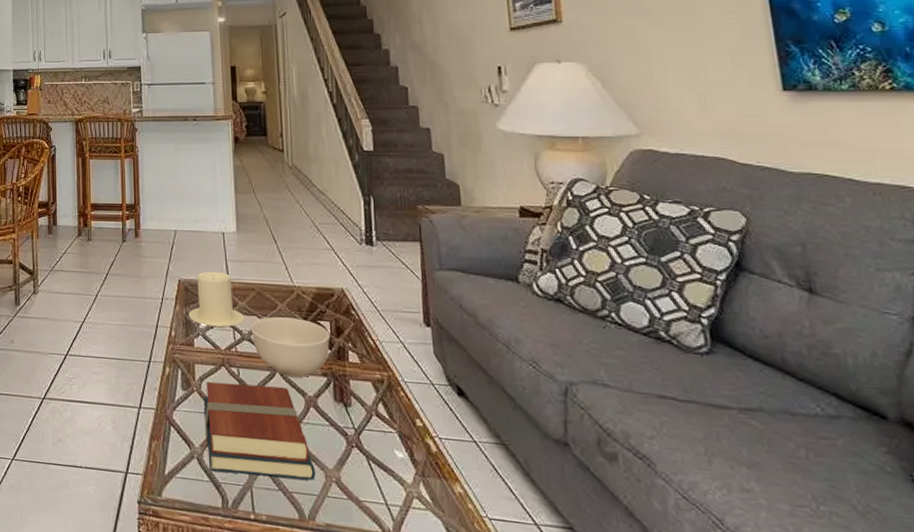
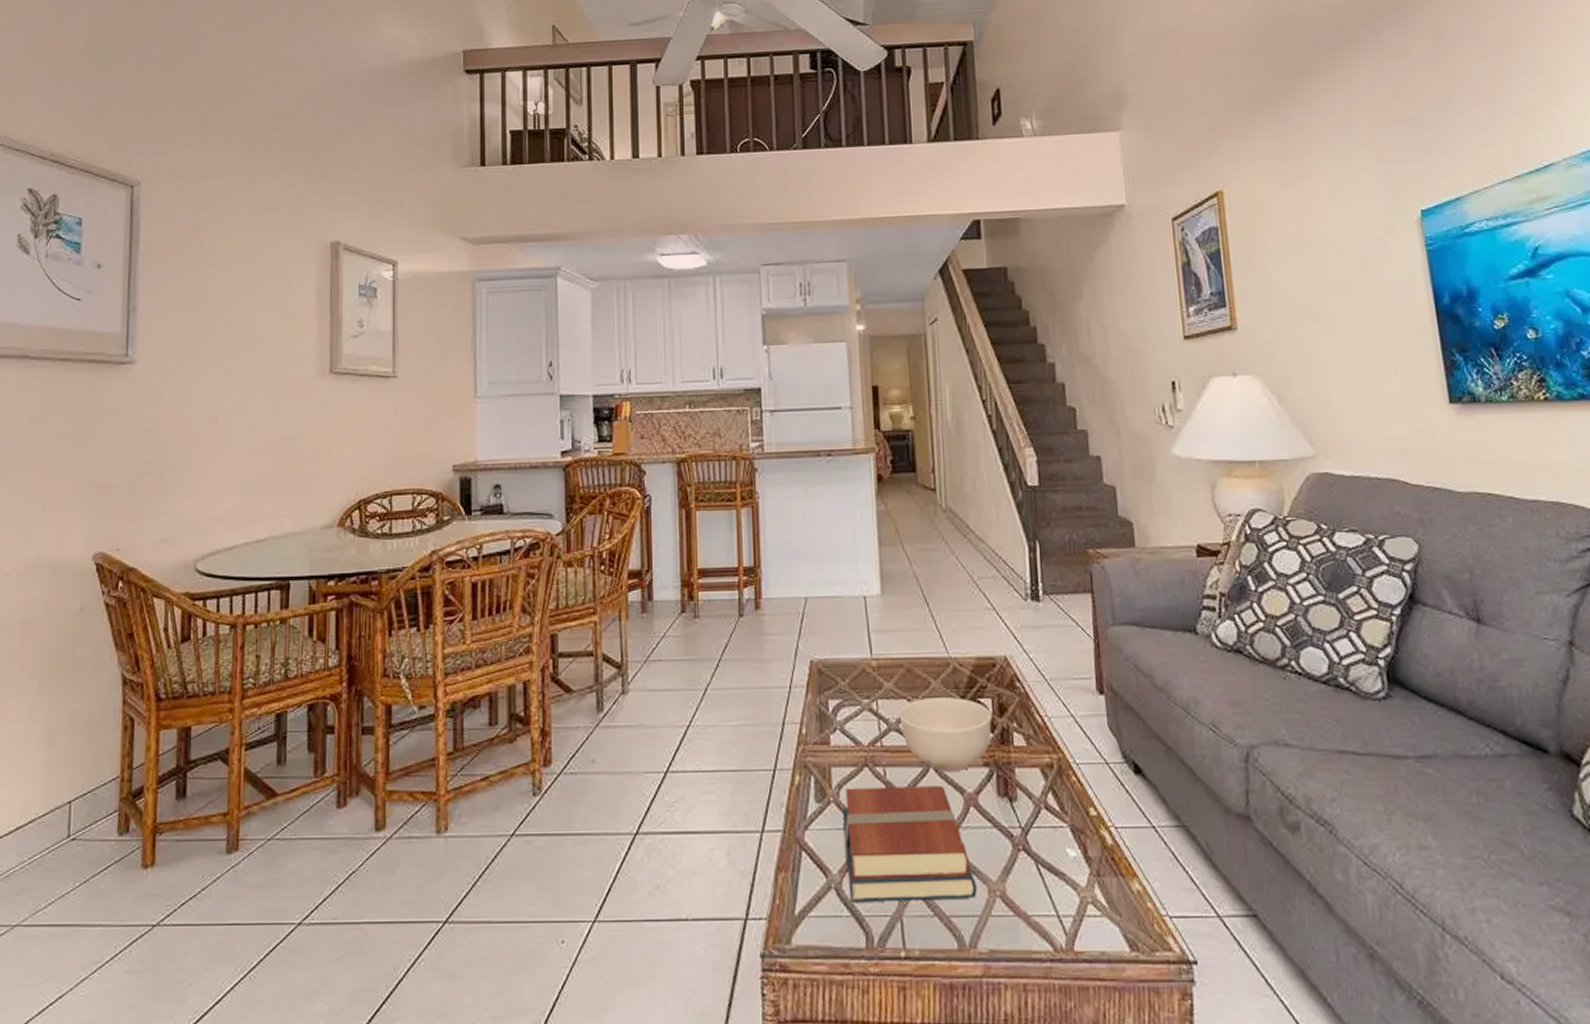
candle: present [188,271,245,328] -> none [823,646,892,718]

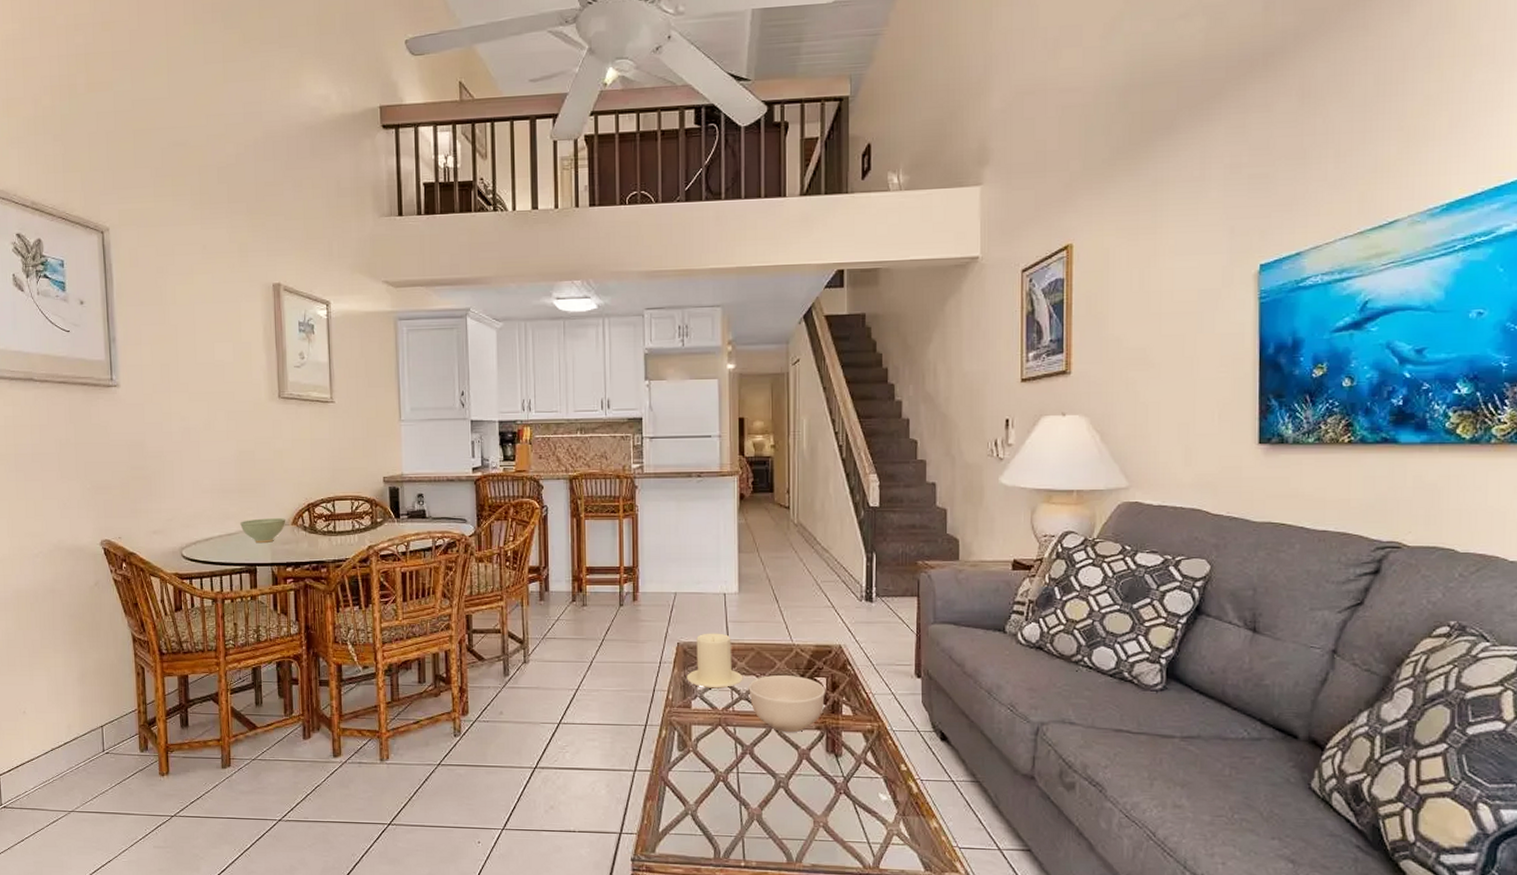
bowl: none [271,519,331,552] -> present [239,518,286,544]
candle: none [823,646,892,718] -> present [686,633,743,689]
books: present [842,786,977,902] -> none [699,741,804,827]

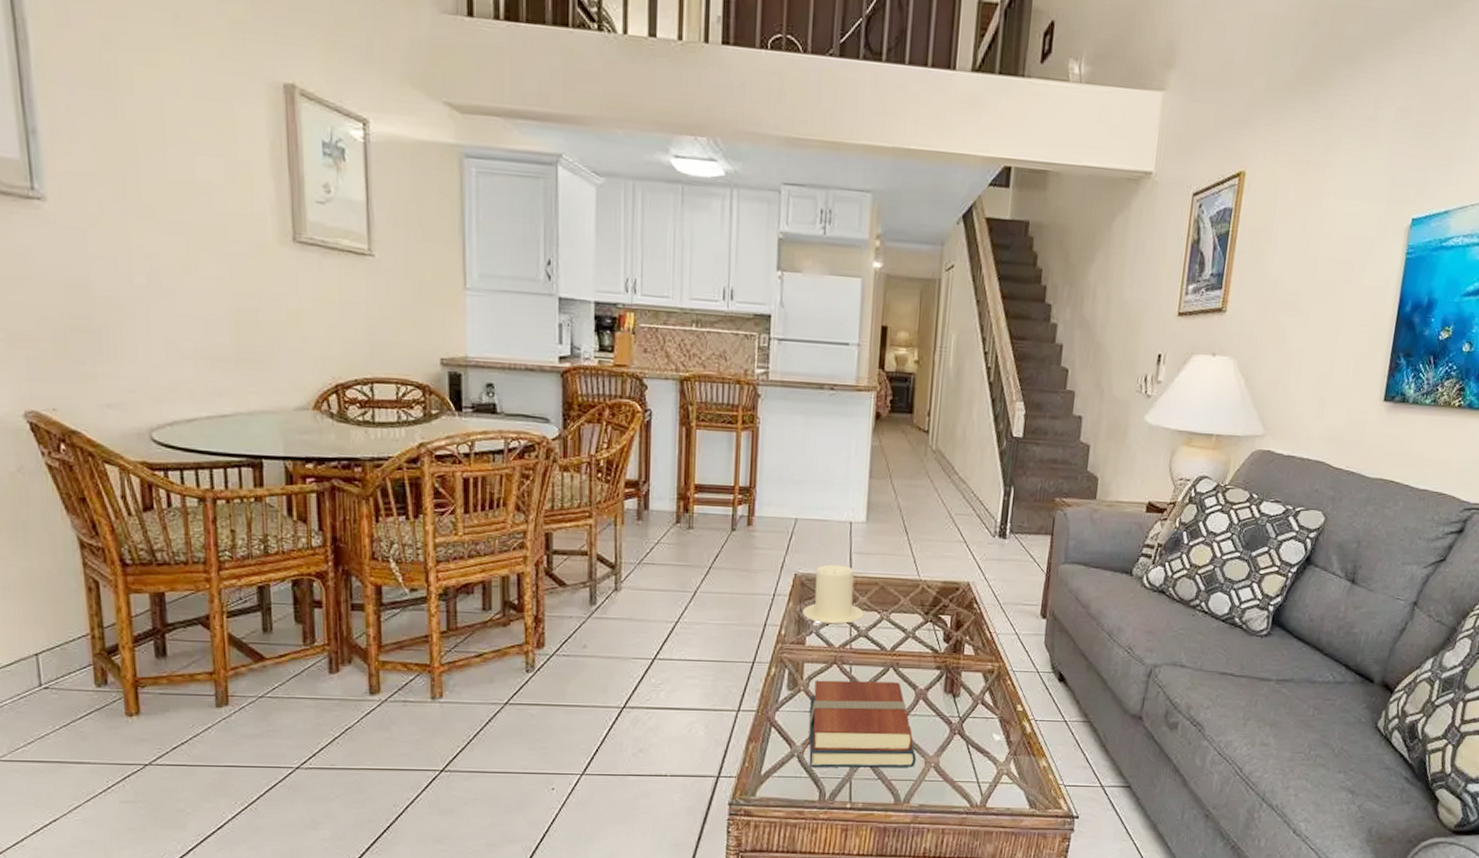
bowl: present [239,518,286,544] -> none [236,398,305,431]
books: none [699,741,804,827] -> present [809,680,916,768]
bowl: present [749,675,826,733] -> none [869,612,950,672]

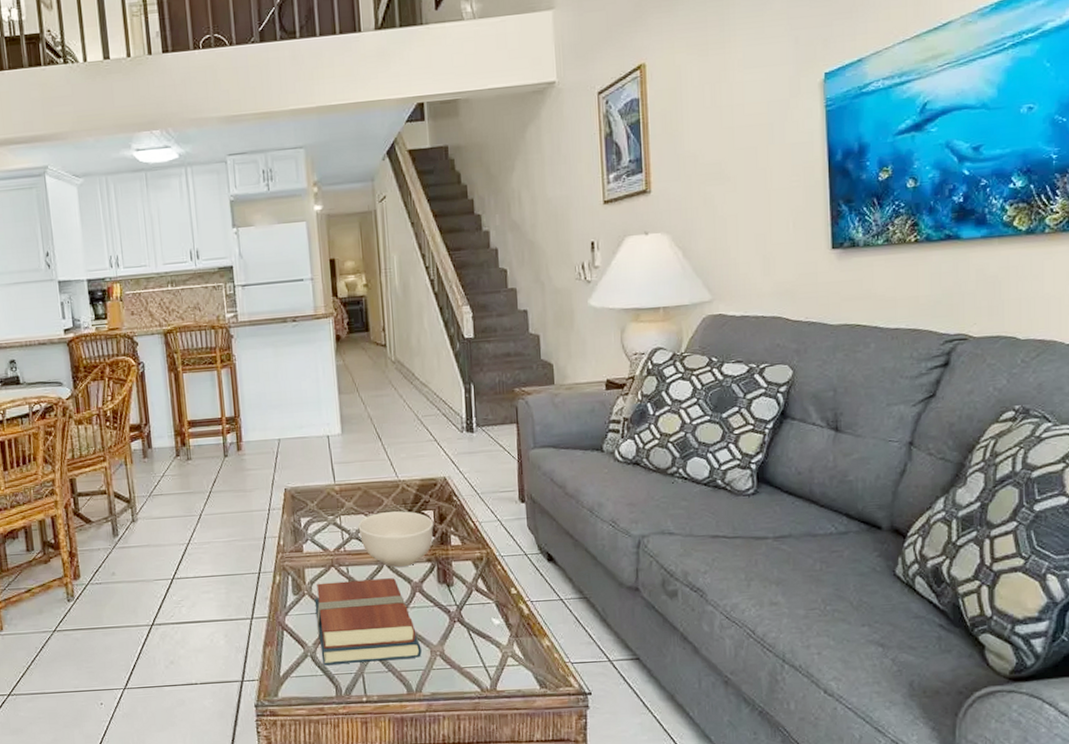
candle: present [802,564,864,625] -> none [296,475,352,531]
bowl: none [869,612,950,672] -> present [358,511,434,568]

